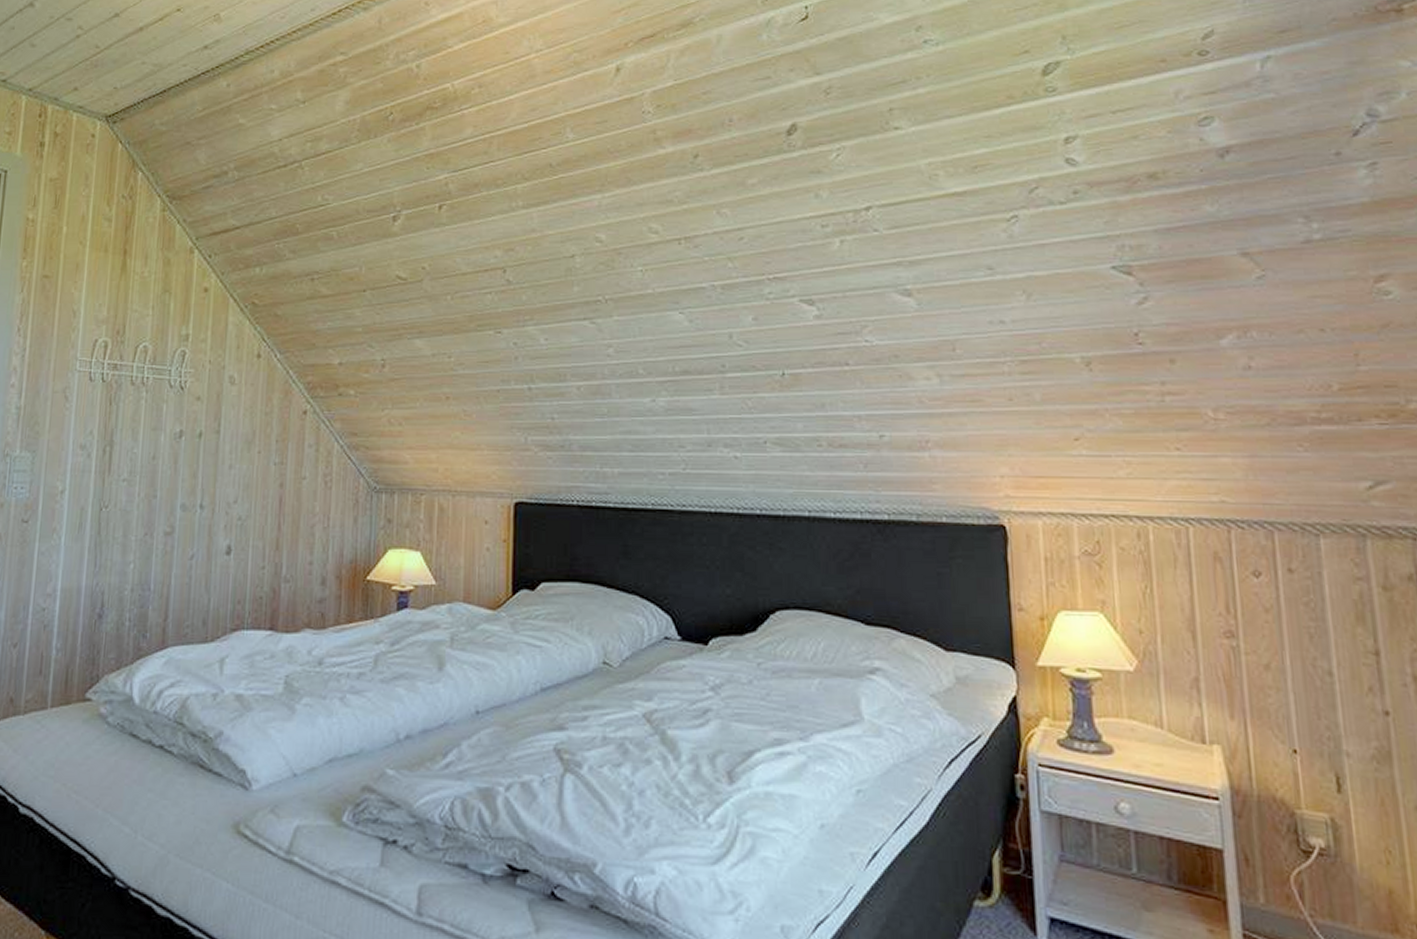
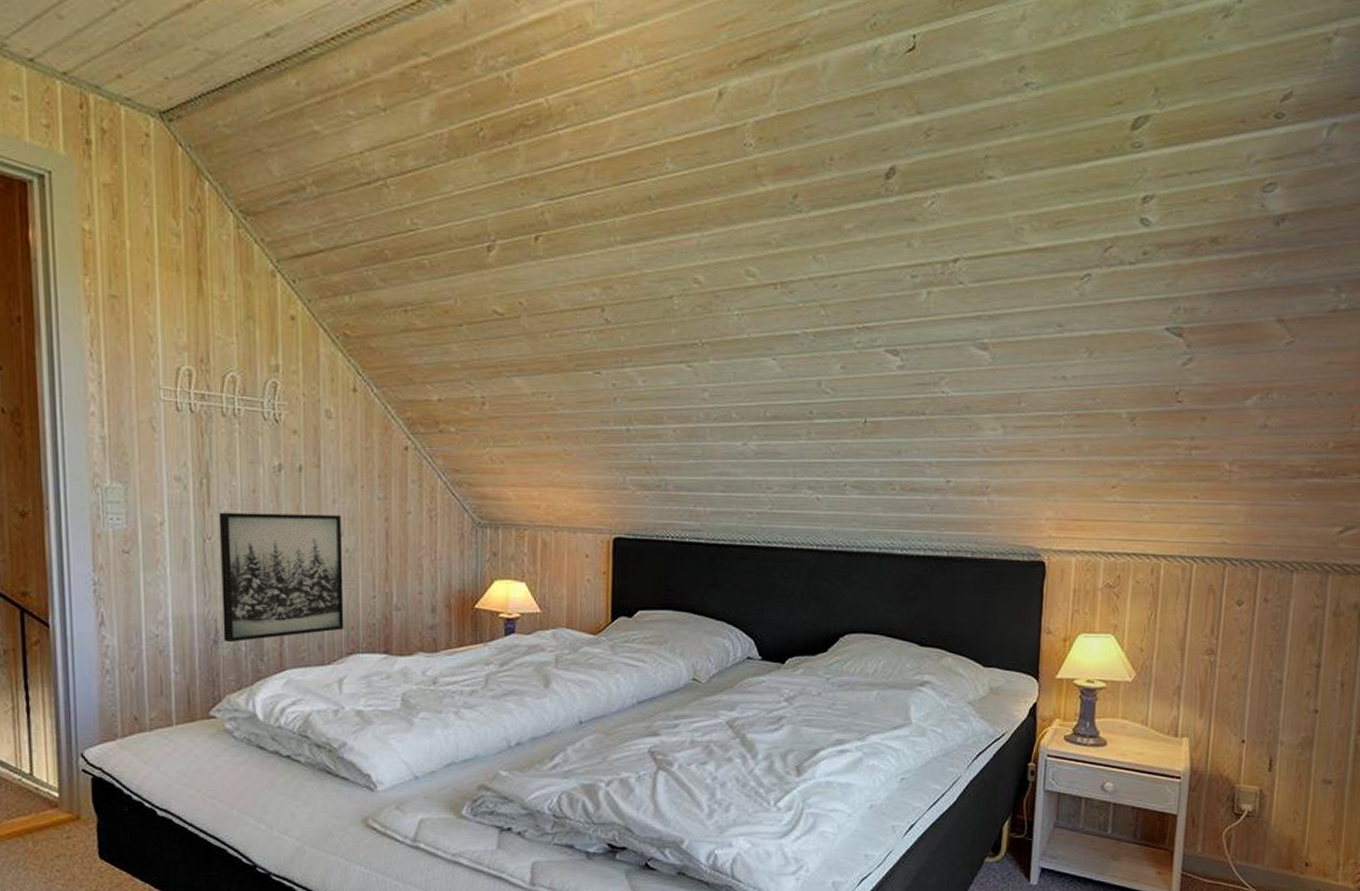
wall art: none [108,480,236,617] -> present [218,512,344,643]

